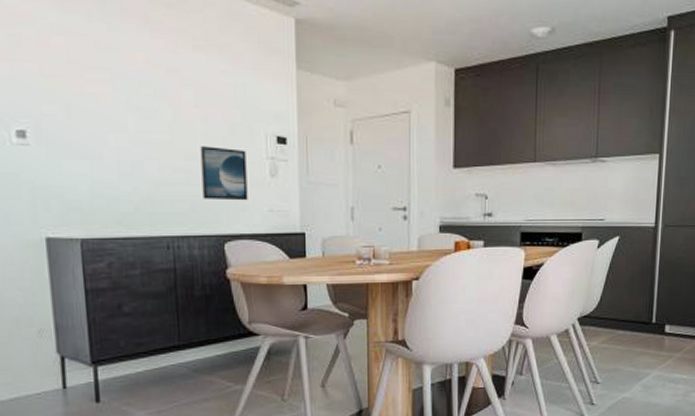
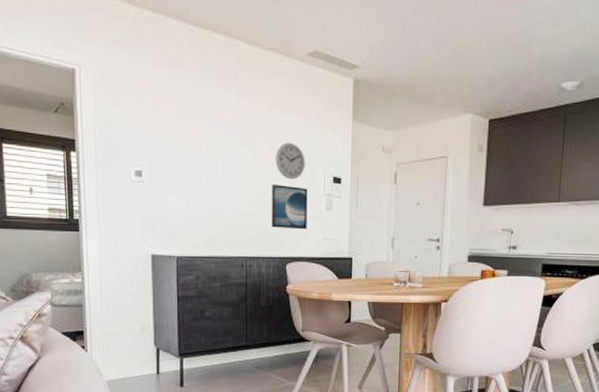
wall clock: none [203,94,242,140] -> present [276,142,305,180]

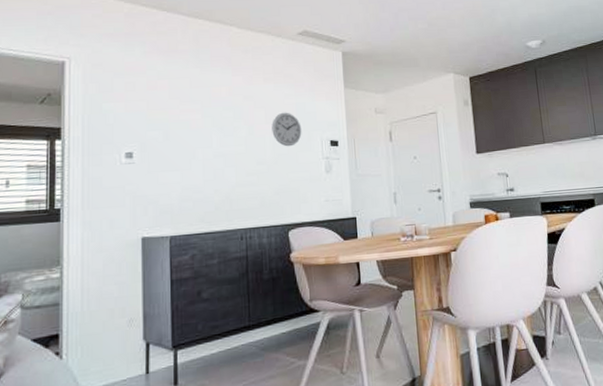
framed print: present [271,184,308,230] -> none [269,152,308,196]

